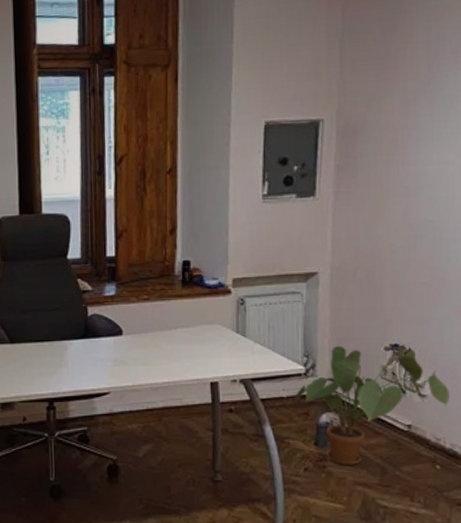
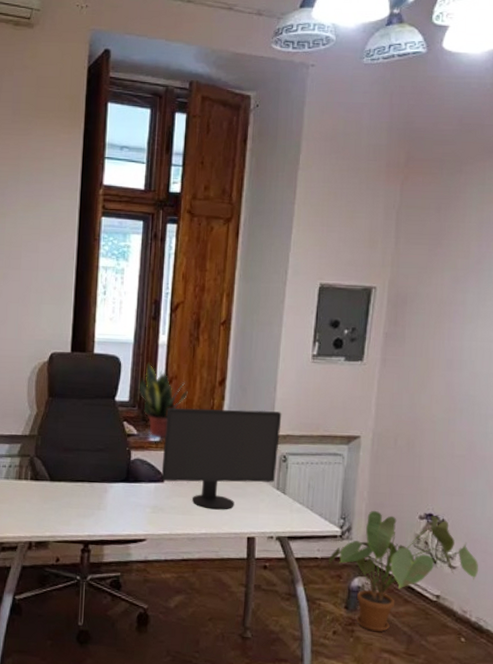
potted plant: none [89,218,139,291] -> present [138,363,188,437]
computer monitor: none [119,255,236,358] -> present [161,408,282,510]

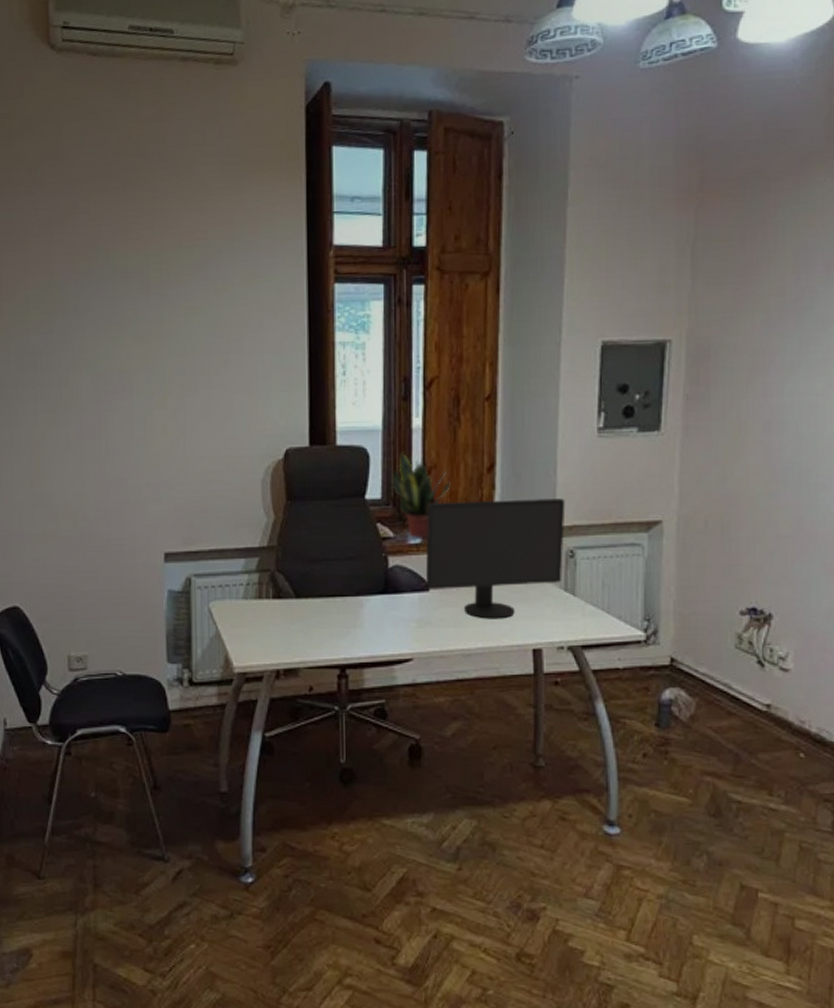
house plant: present [329,511,479,632] -> none [633,609,818,751]

